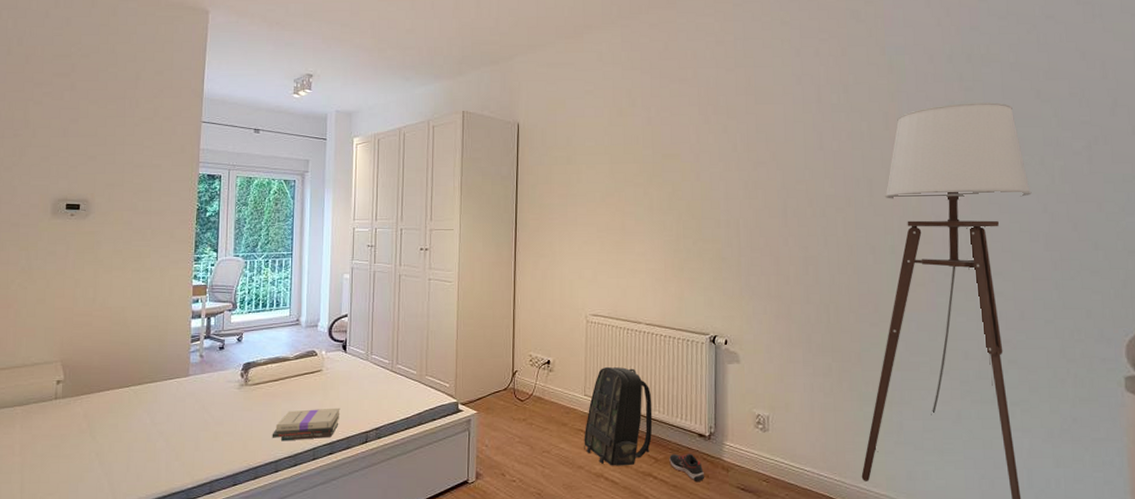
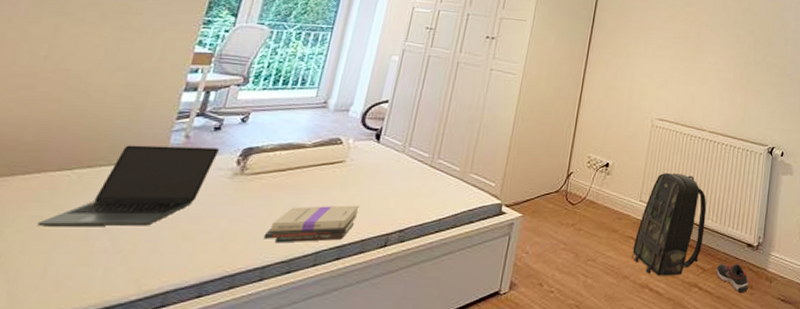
laptop: none [116,364,227,432] -> present [37,145,220,227]

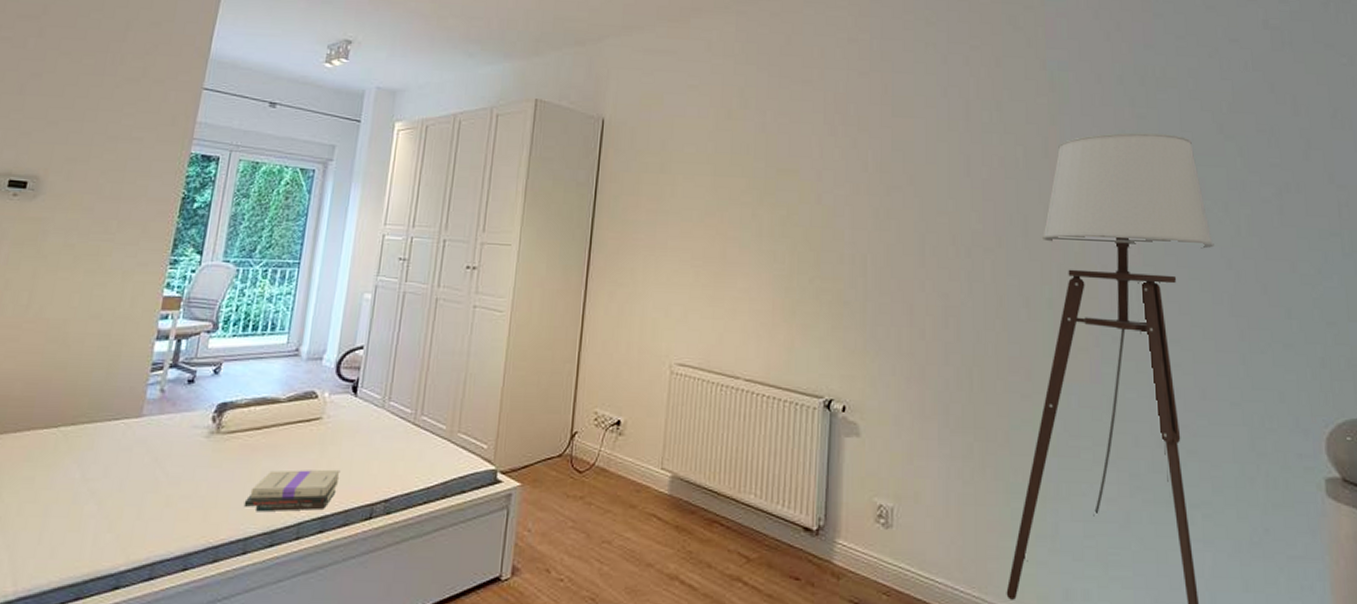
laptop: present [37,145,220,227] -> none [30,400,195,489]
backpack: present [632,172,707,276] -> none [656,432,747,566]
athletic shoe: present [716,264,749,292] -> none [765,553,810,591]

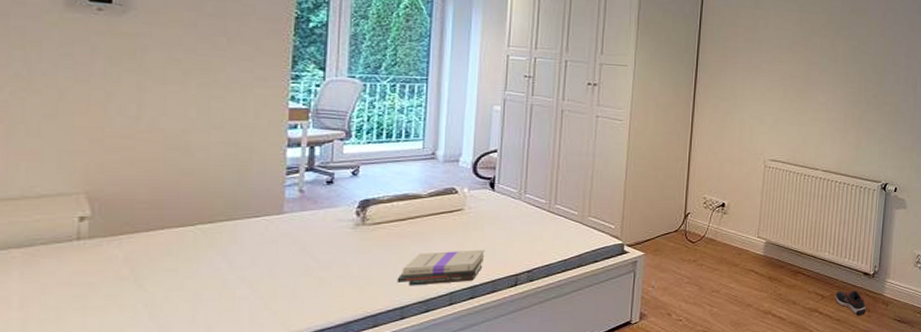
athletic shoe: none [765,553,810,591] -> present [835,291,867,315]

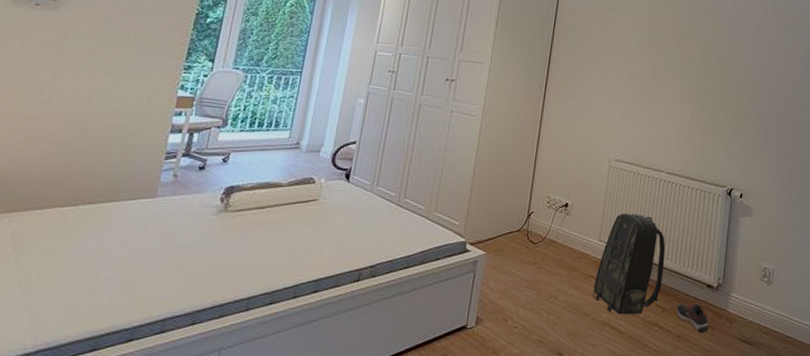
books: present [397,249,485,286] -> none [247,241,334,276]
backpack: none [754,210,823,304] -> present [593,213,666,315]

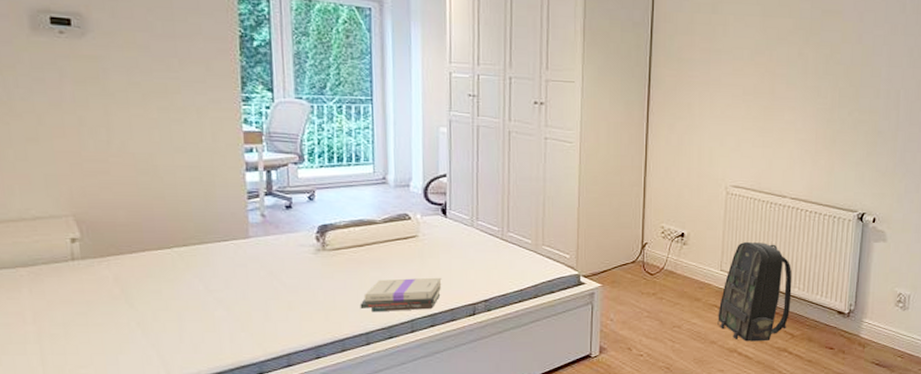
books: none [247,241,334,276] -> present [360,277,442,313]
athletic shoe: present [676,304,710,332] -> none [806,330,841,357]

